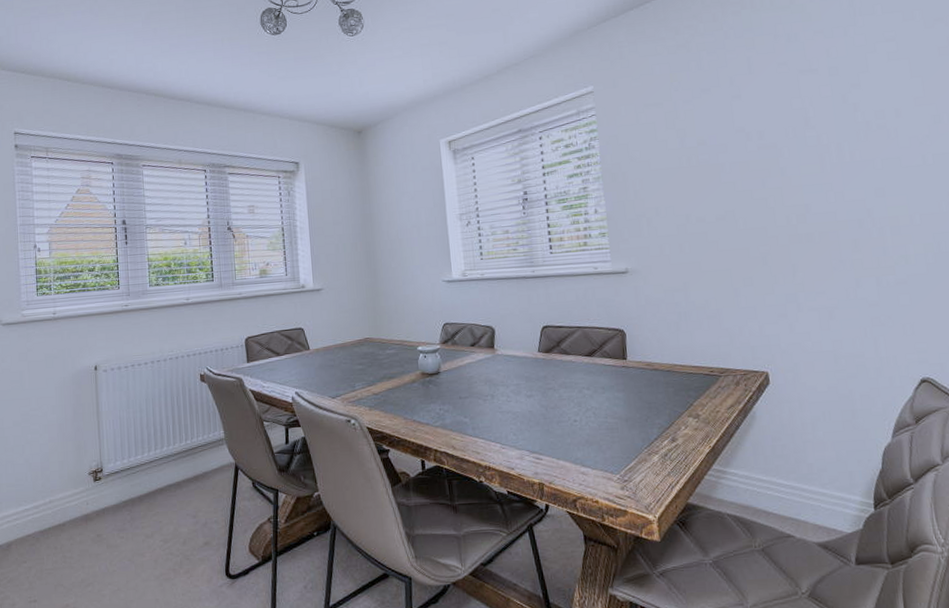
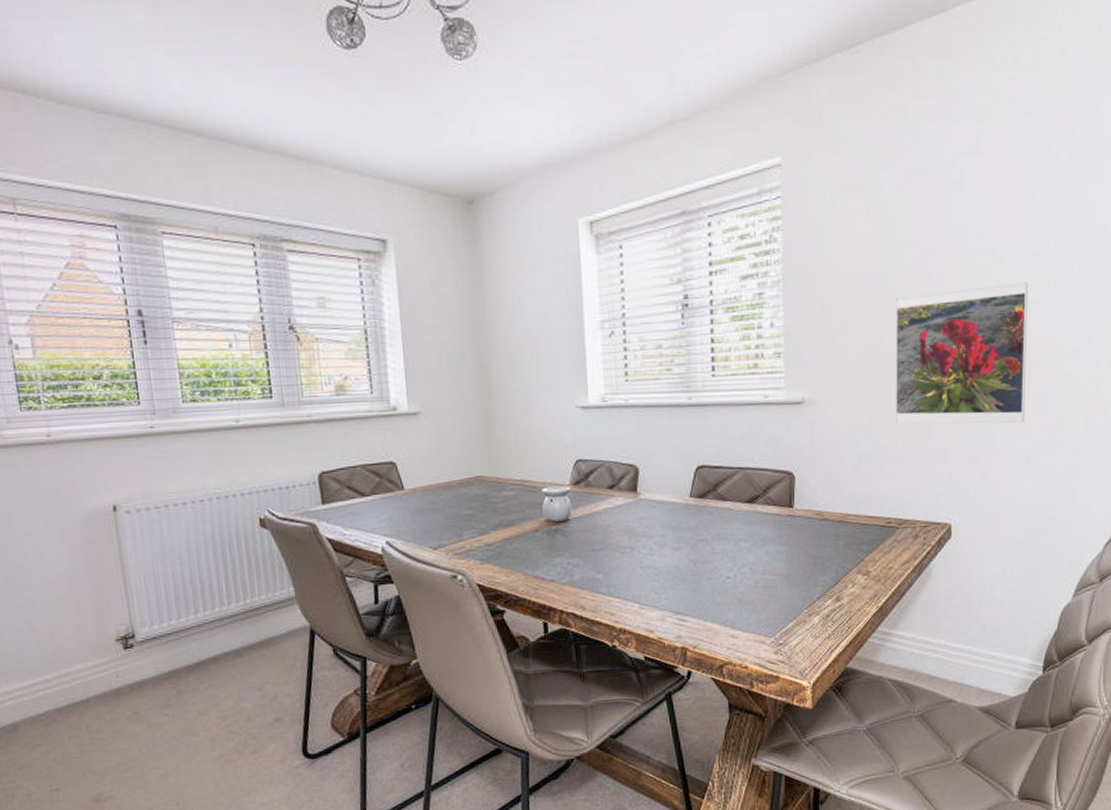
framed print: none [696,168,822,287] -> present [895,282,1028,424]

